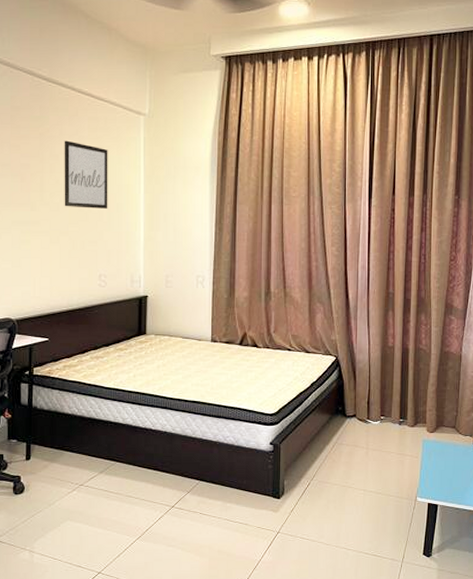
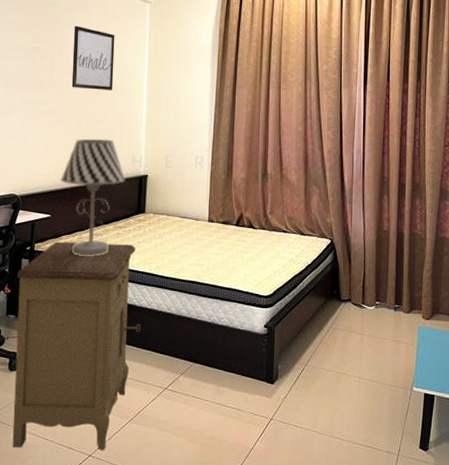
nightstand: none [17,365,146,568] -> present [12,241,141,450]
table lamp: none [57,259,125,379] -> present [60,138,126,256]

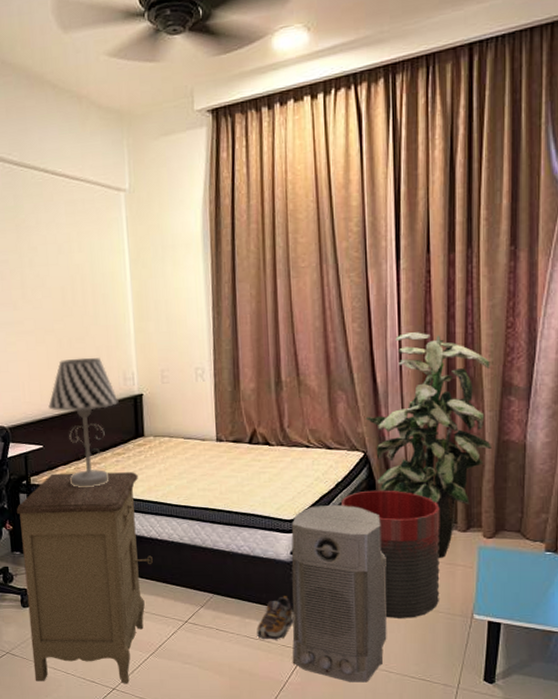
wall art: present [71,25,115,90] -> none [41,229,93,303]
shoe: none [229,366,263,408] -> present [257,596,294,640]
air purifier: none [258,283,344,450] -> present [291,504,387,683]
trash can: none [309,273,389,390] -> present [340,490,440,618]
indoor plant: none [333,143,432,335] -> present [365,332,493,558]

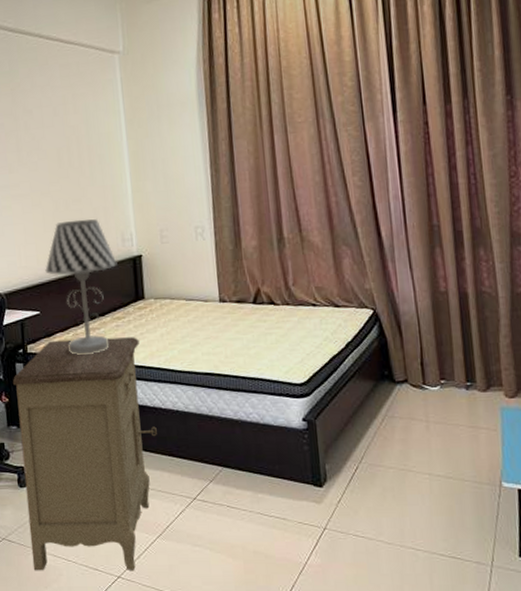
shoe: present [257,596,294,640] -> none [270,467,310,517]
air purifier: present [291,504,387,683] -> none [302,365,411,563]
trash can: present [340,490,440,618] -> none [352,348,464,489]
indoor plant: present [365,332,493,558] -> none [372,184,507,421]

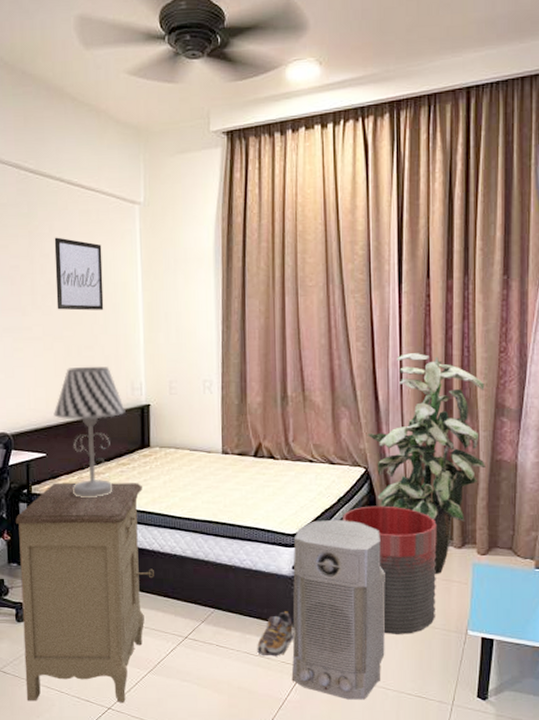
wall art: none [36,92,90,165] -> present [54,237,104,311]
shoe: none [270,467,310,517] -> present [257,611,294,657]
air purifier: none [302,365,411,563] -> present [291,519,386,700]
trash can: none [352,348,464,489] -> present [342,505,437,634]
indoor plant: none [372,184,507,421] -> present [367,353,487,574]

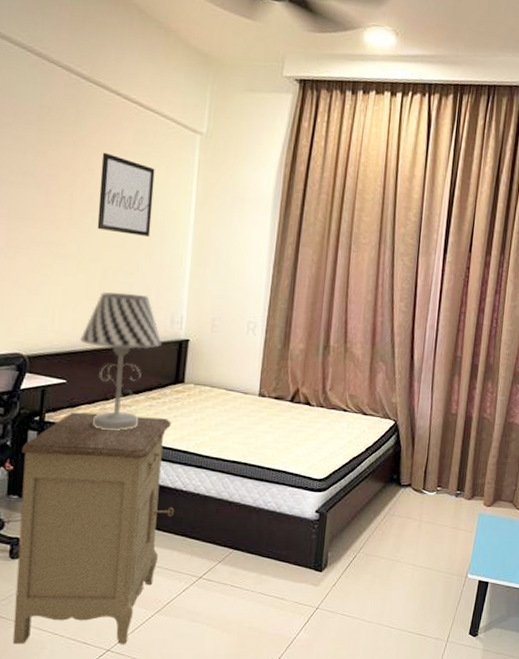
shoe: present [257,611,294,657] -> none [272,553,311,597]
air purifier: present [291,519,386,700] -> none [302,467,402,638]
trash can: present [342,505,437,634] -> none [367,456,452,577]
indoor plant: present [367,353,487,574] -> none [399,318,507,522]

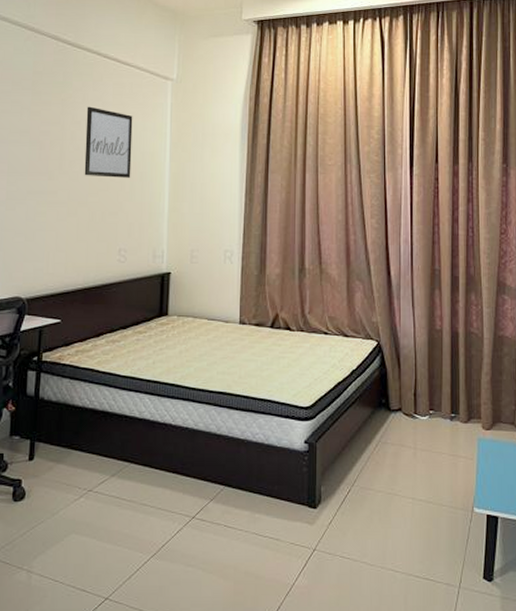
nightstand: present [12,412,174,644] -> none [16,350,164,592]
table lamp: present [80,292,162,431] -> none [72,232,146,366]

